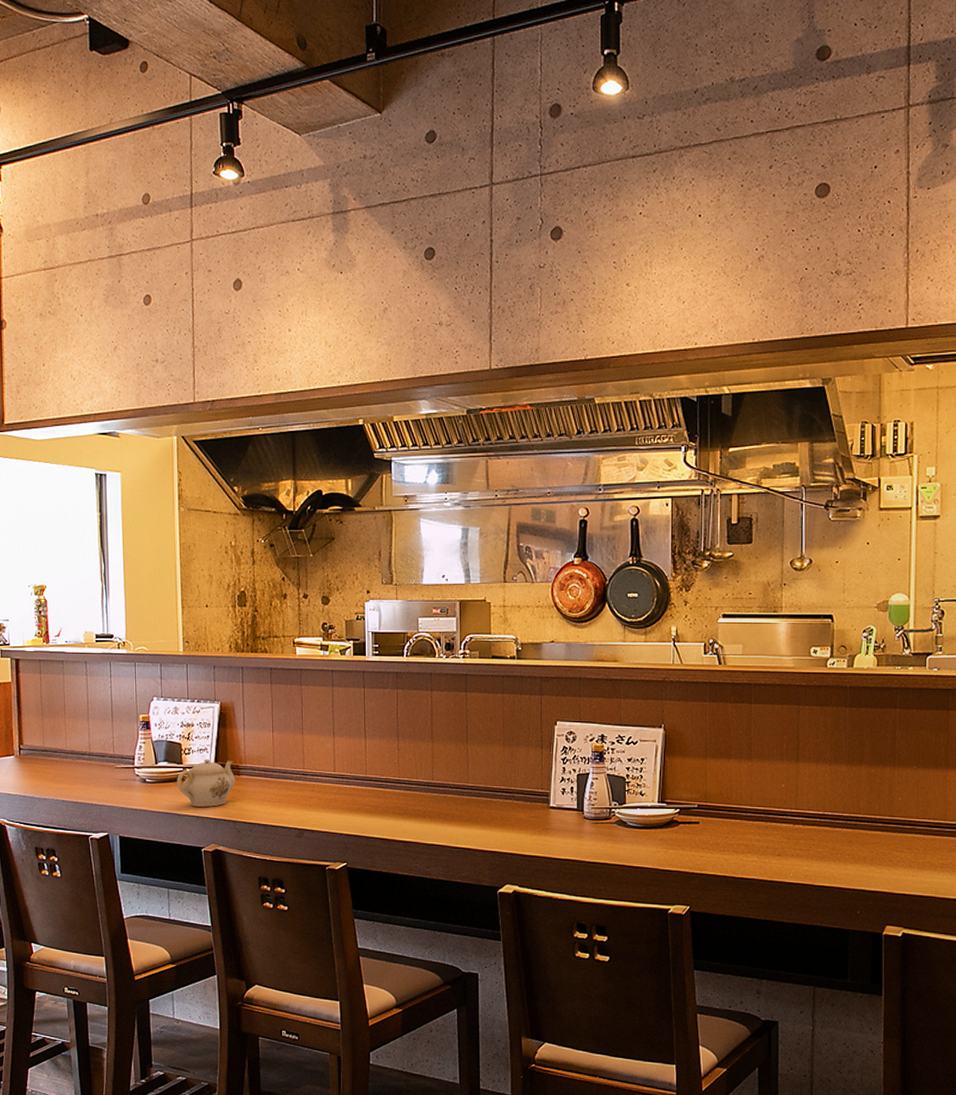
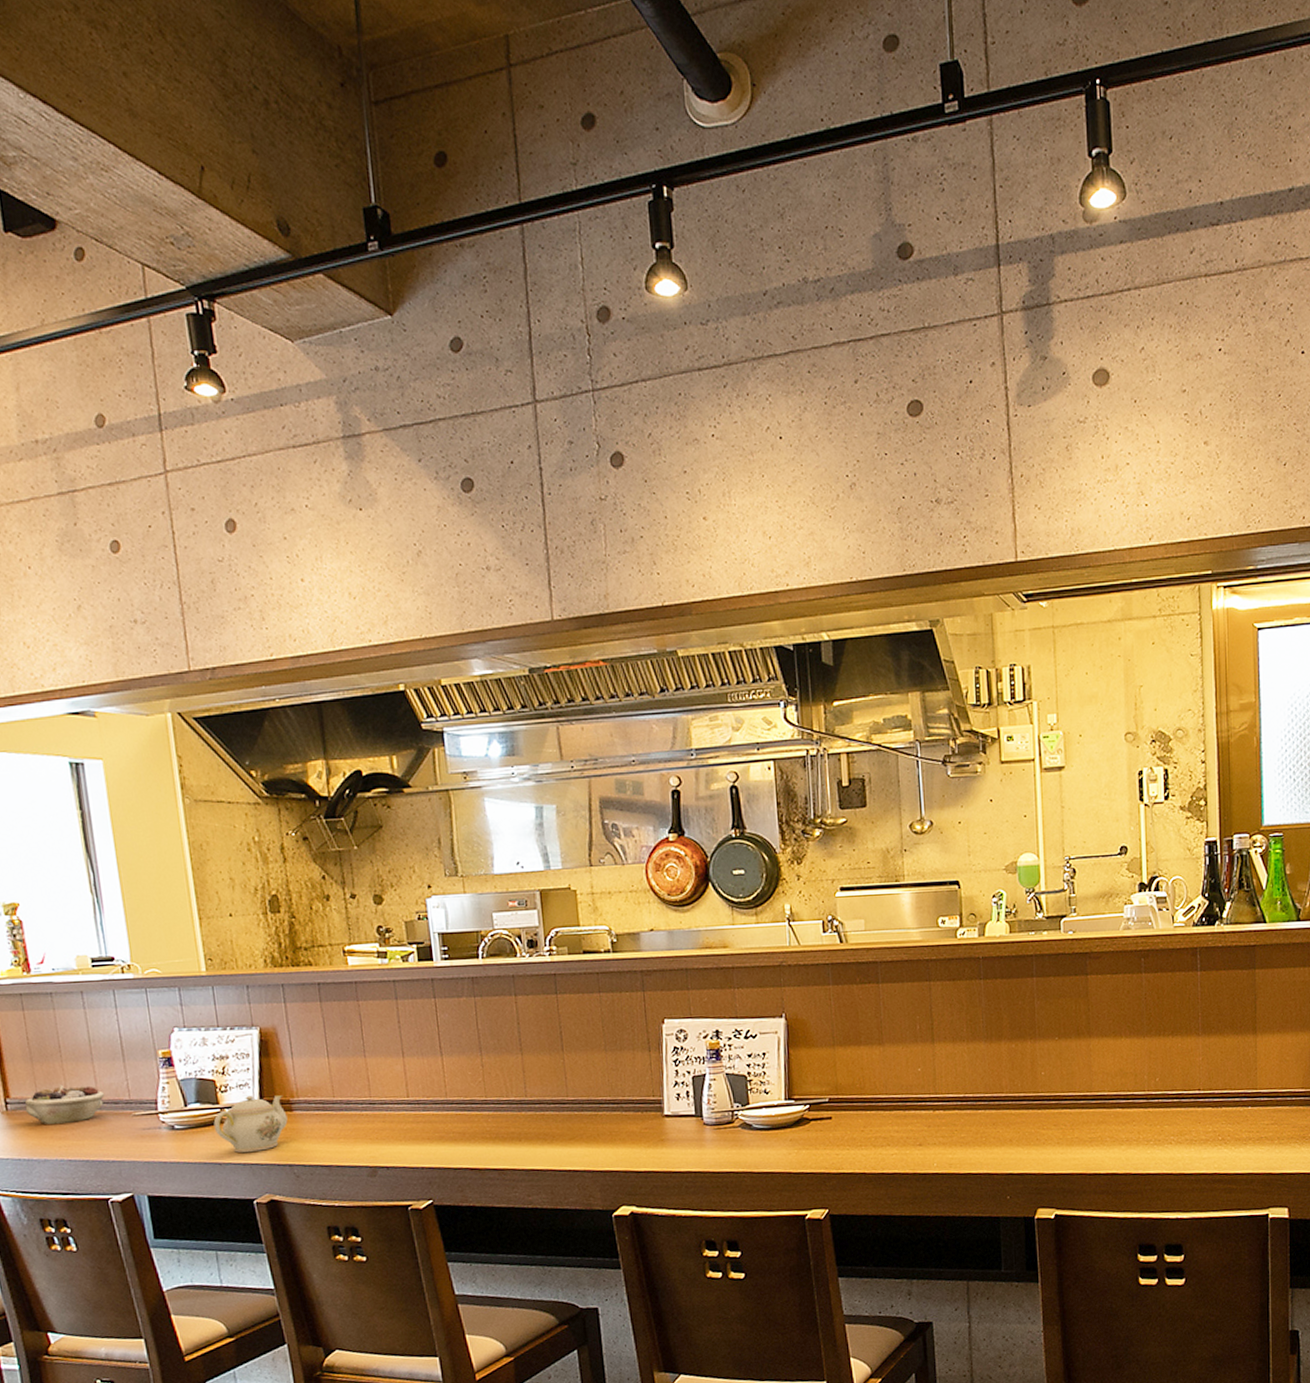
succulent planter: none [33,737,95,770] -> present [25,1084,105,1125]

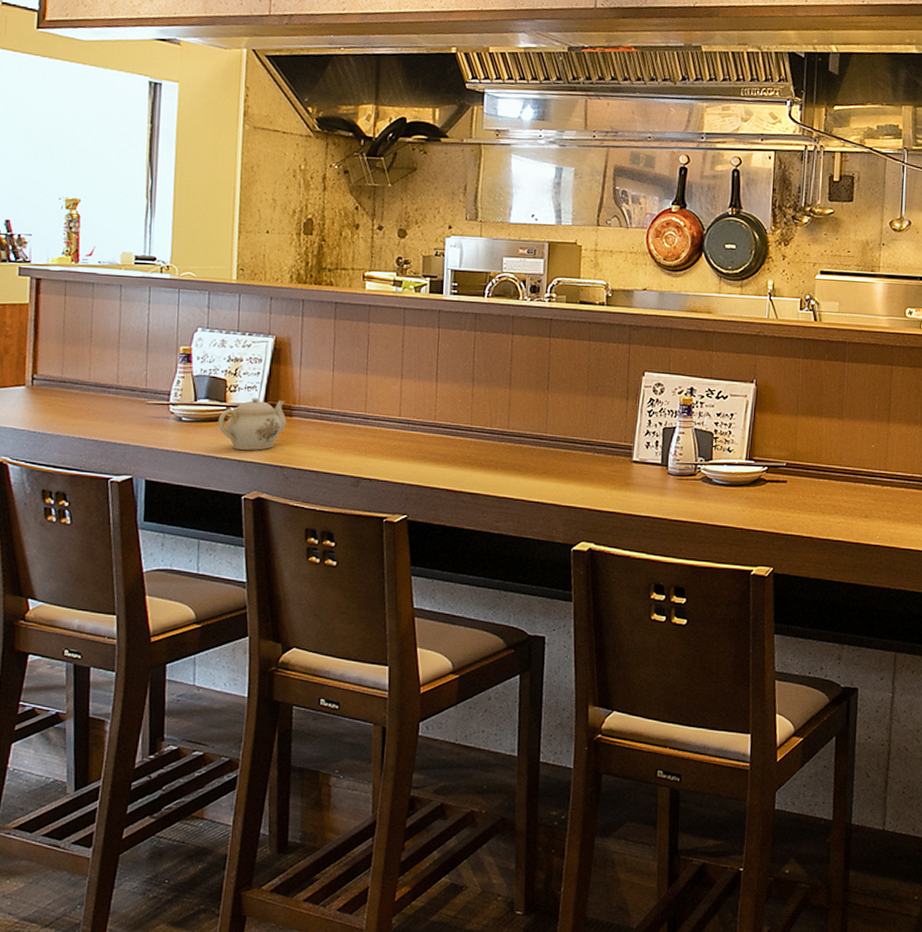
succulent planter: present [25,1084,105,1125] -> none [49,367,124,404]

